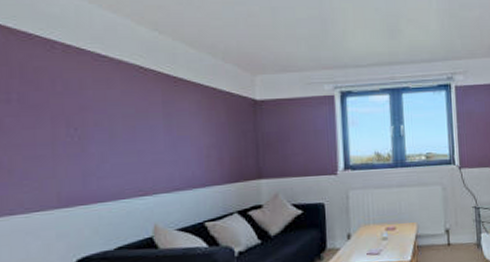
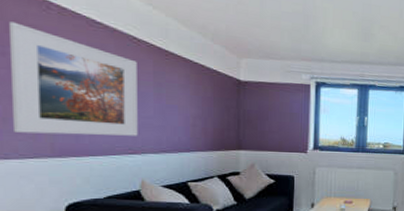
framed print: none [14,66,148,185] -> present [10,22,138,136]

